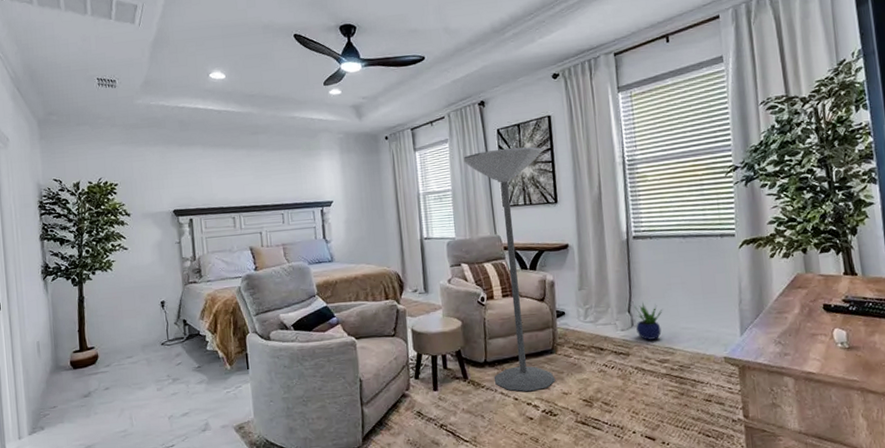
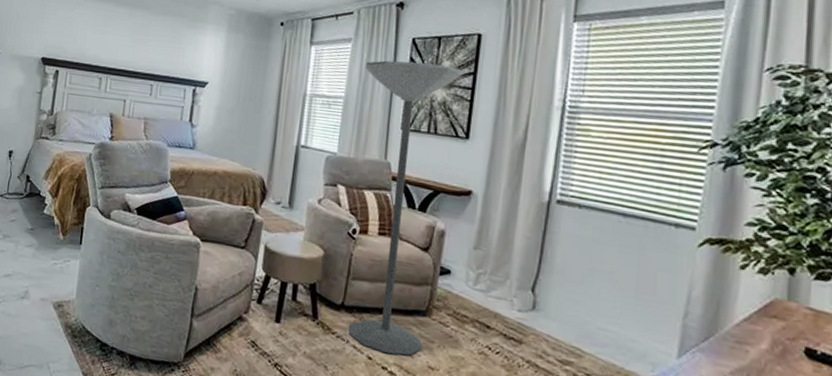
potted plant: present [634,303,663,340] -> none [538,284,578,334]

